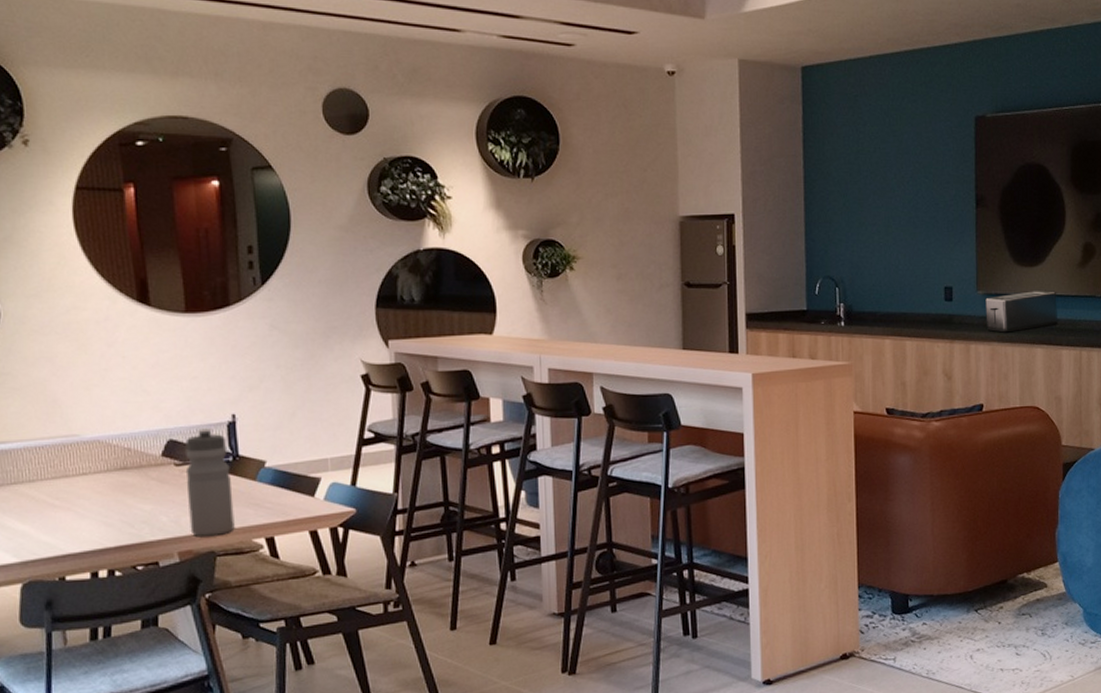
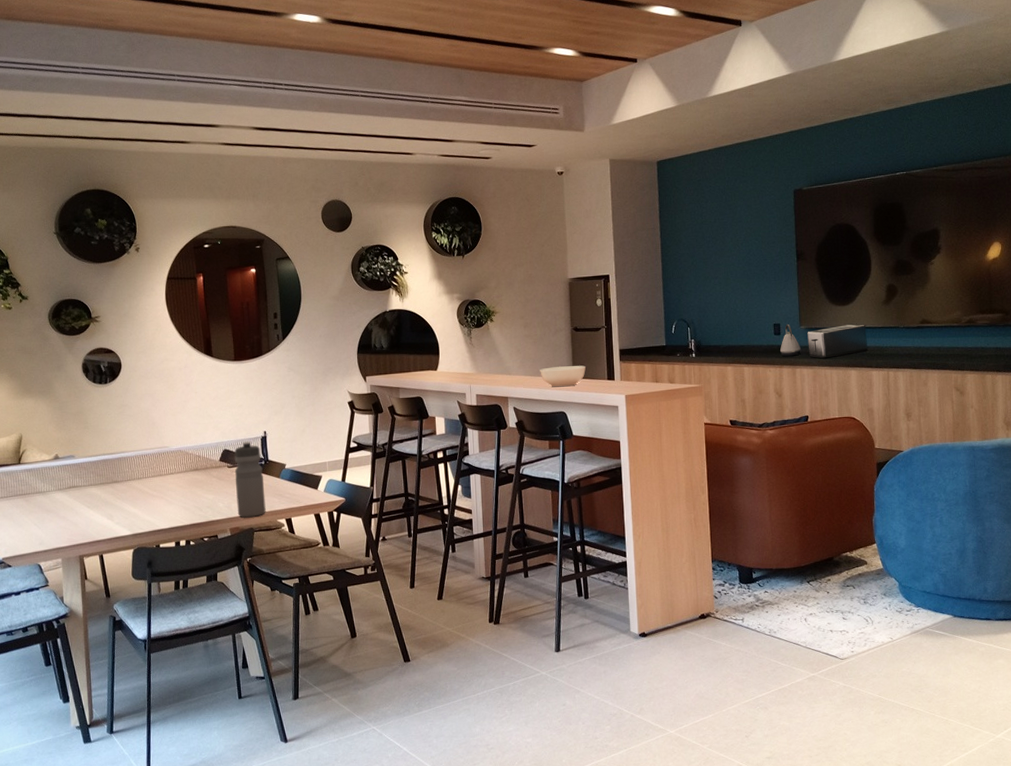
bowl: none [637,333,701,361] -> present [540,365,586,387]
kettle: none [952,287,977,330] -> present [780,323,801,357]

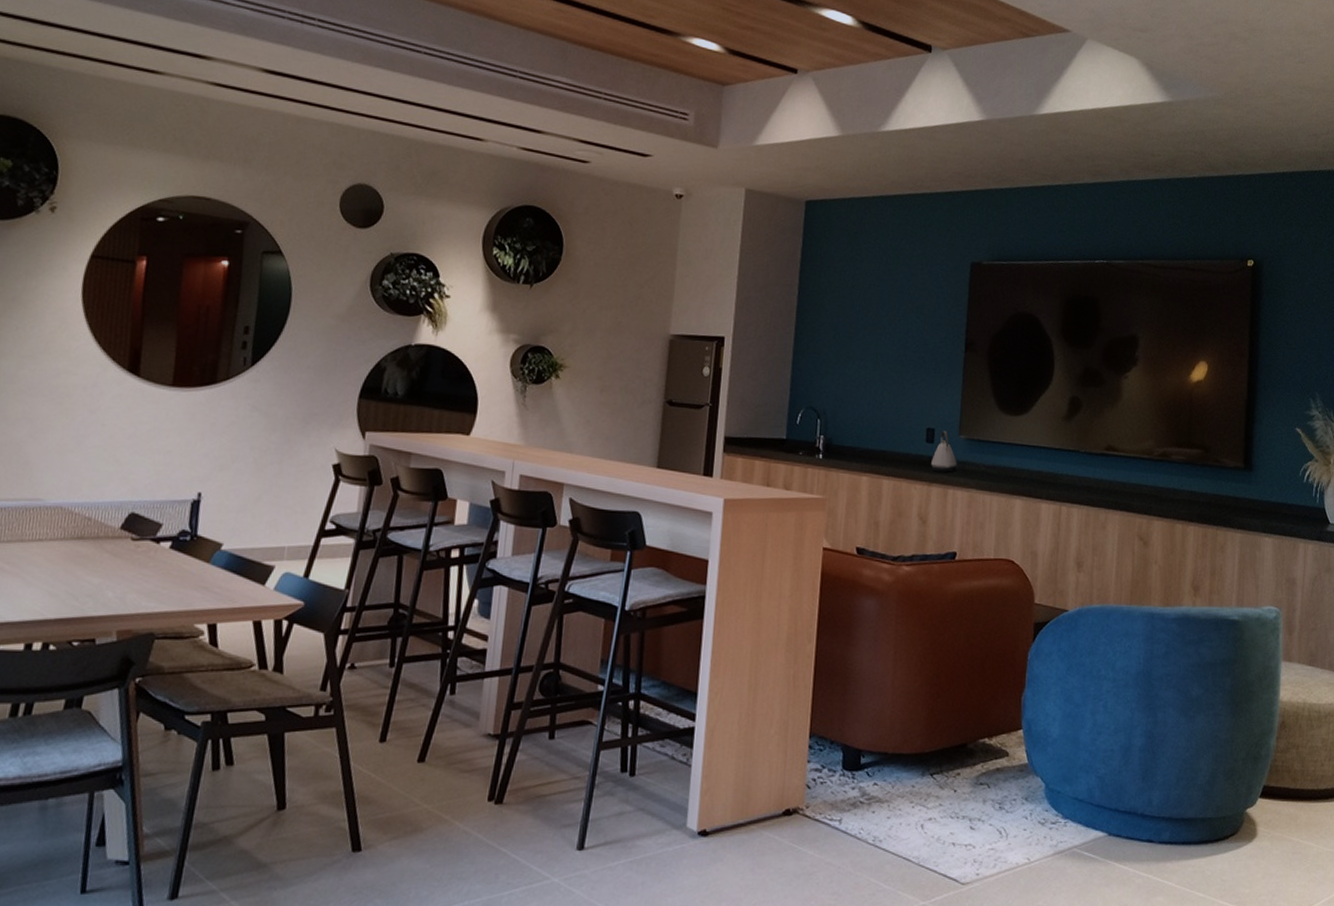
water bottle: present [234,441,266,517] -> none [133,504,187,617]
bowl: present [540,365,586,387] -> none [613,449,677,479]
toaster: present [807,323,868,360] -> none [966,439,1040,482]

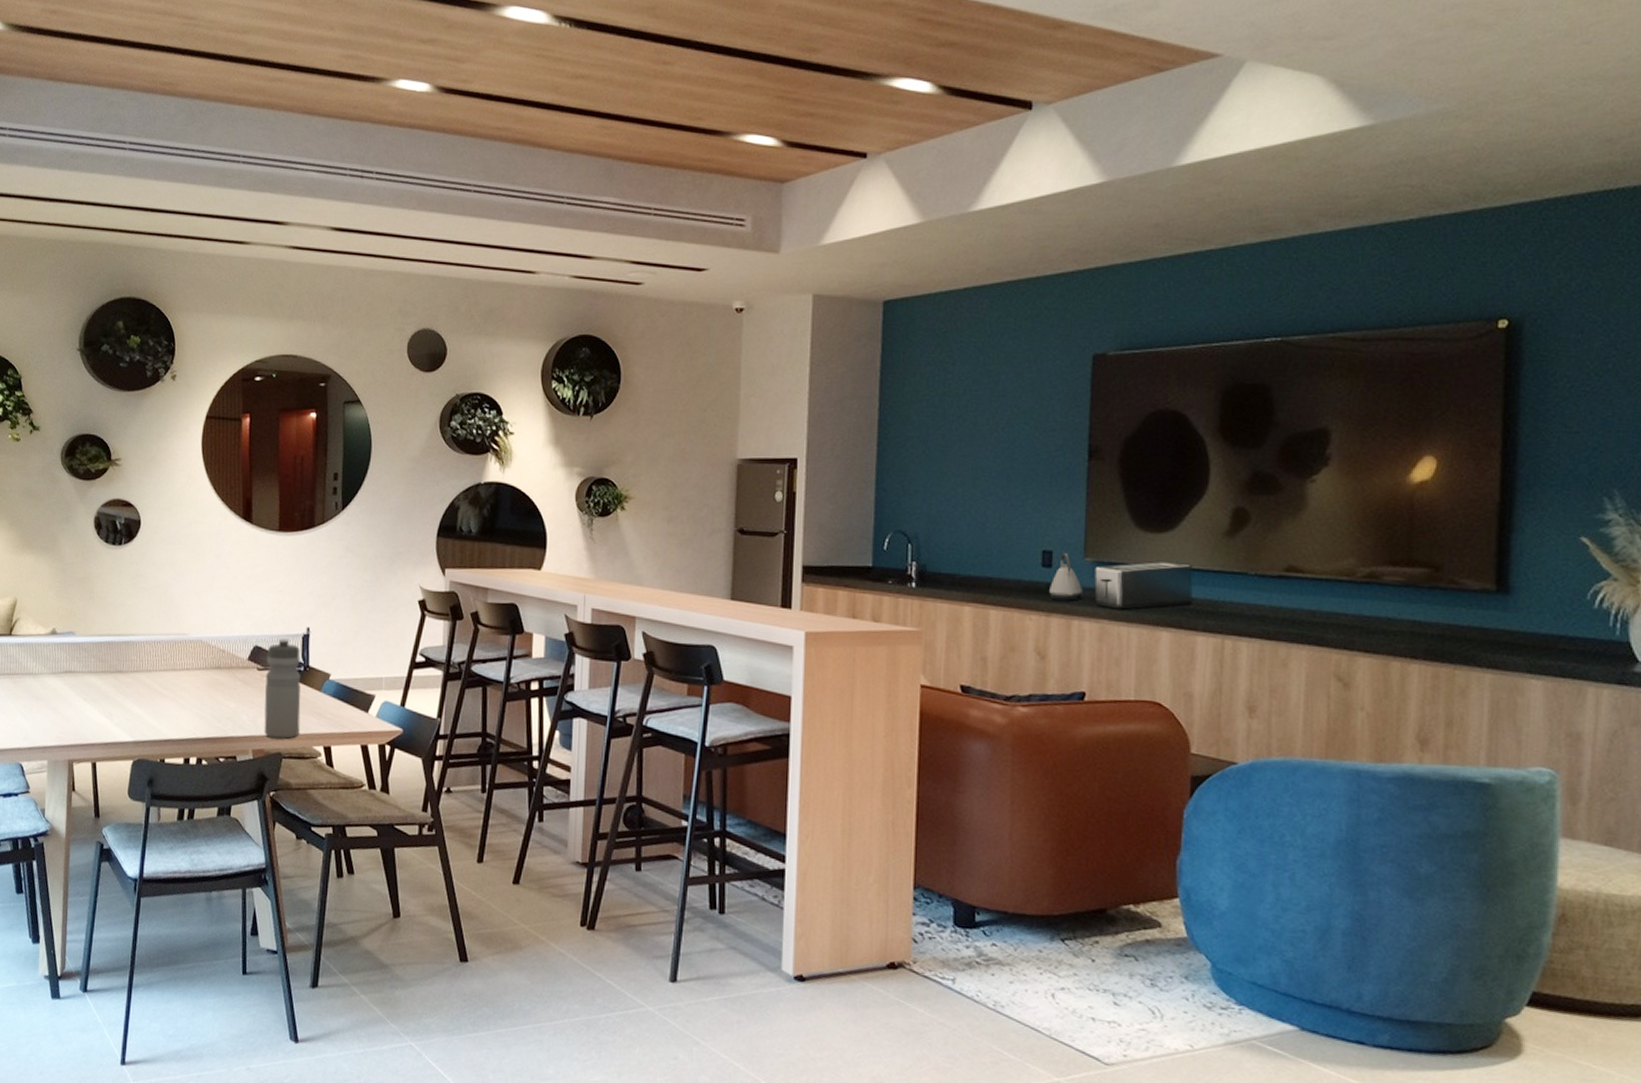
water bottle: none [133,504,187,617] -> present [264,638,301,739]
toaster: none [966,439,1040,482] -> present [1094,561,1193,611]

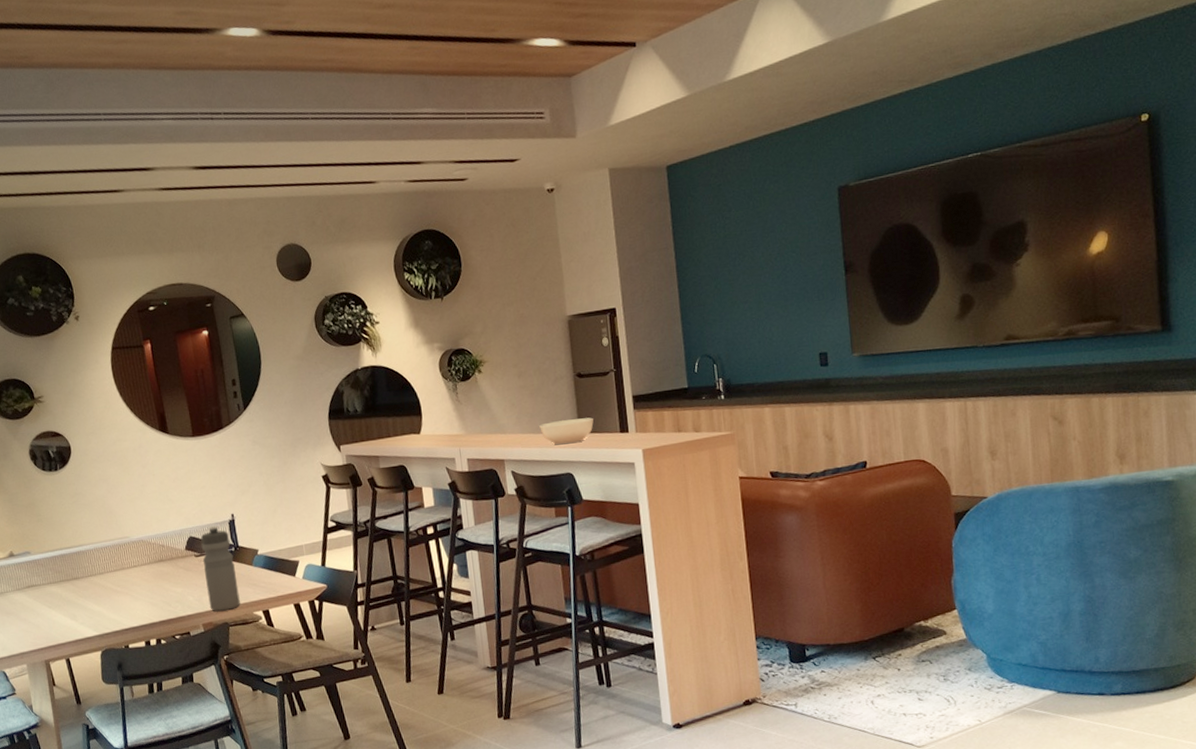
bowl: none [684,581,752,611] -> present [539,417,594,445]
kettle: present [1049,552,1083,602] -> none [828,351,855,393]
toaster: present [1094,561,1193,611] -> none [861,346,938,392]

